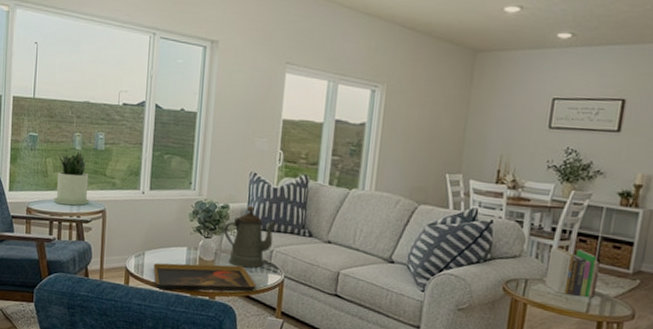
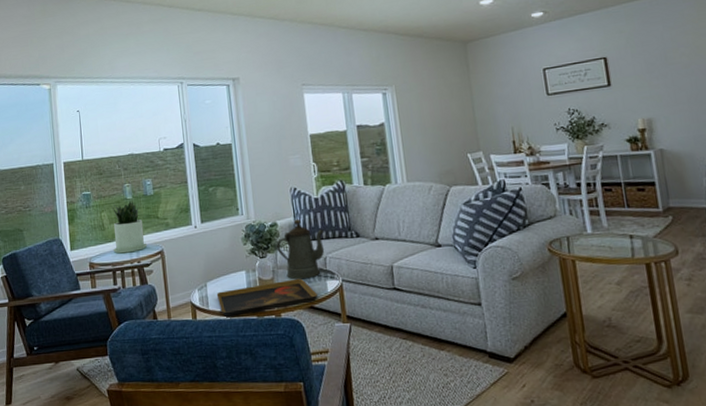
books: present [544,247,601,298] -> none [580,198,635,244]

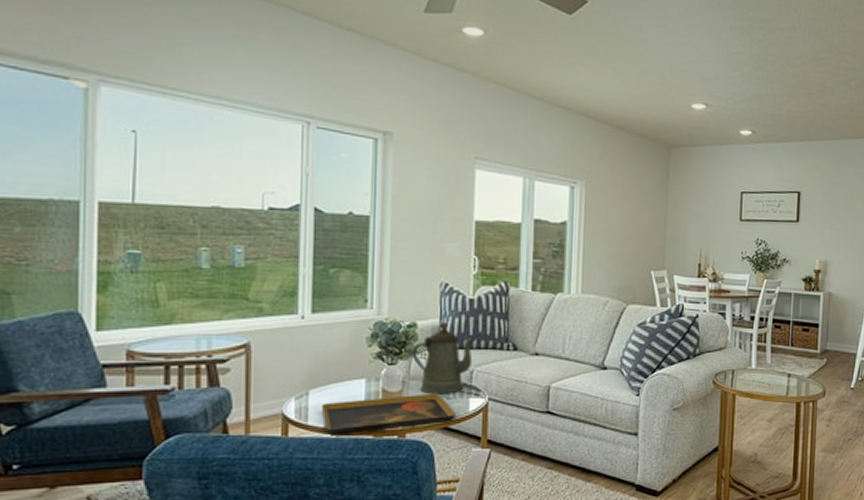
planter: present [111,201,148,254] -> none [169,271,226,342]

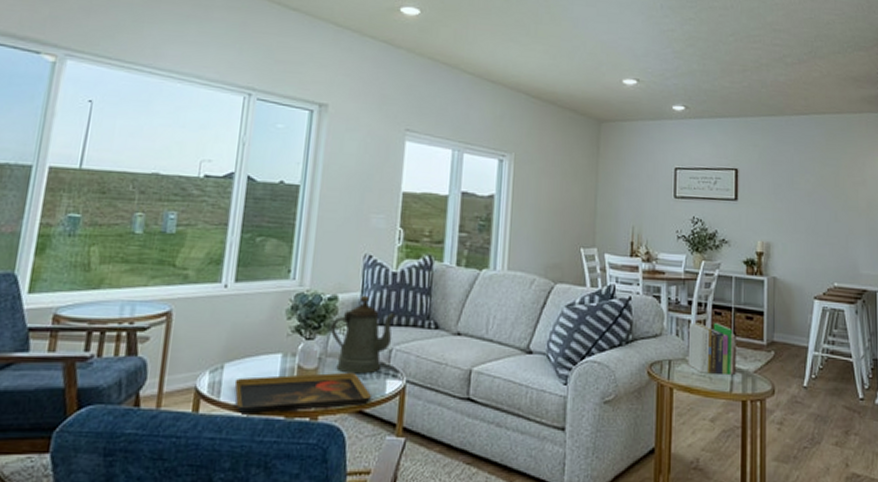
books: none [749,336,794,380] -> present [688,322,738,374]

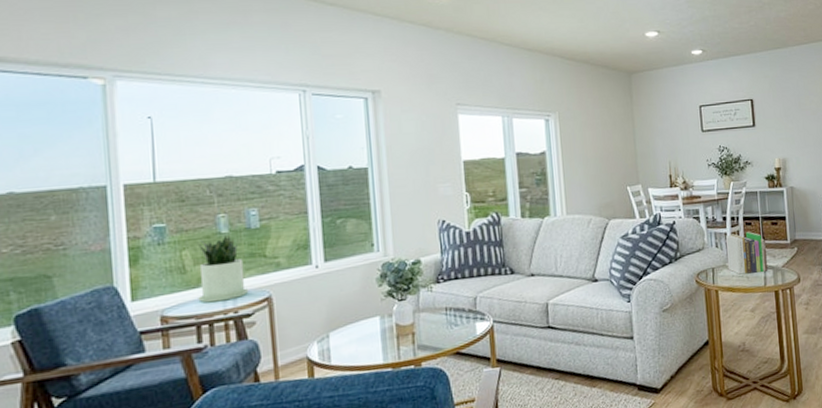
planter: none [95,237,151,309] -> present [197,235,249,303]
decorative tray: present [234,372,373,415] -> none [341,321,466,373]
coffee pot: present [330,295,396,374] -> none [418,255,475,324]

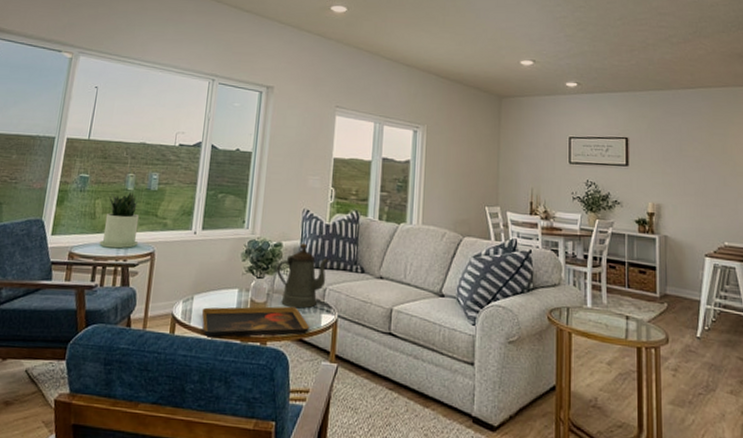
decorative tray: none [341,321,466,373] -> present [201,306,310,338]
coffee pot: none [418,255,475,324] -> present [276,243,329,309]
books: present [725,232,768,275] -> none [585,274,631,323]

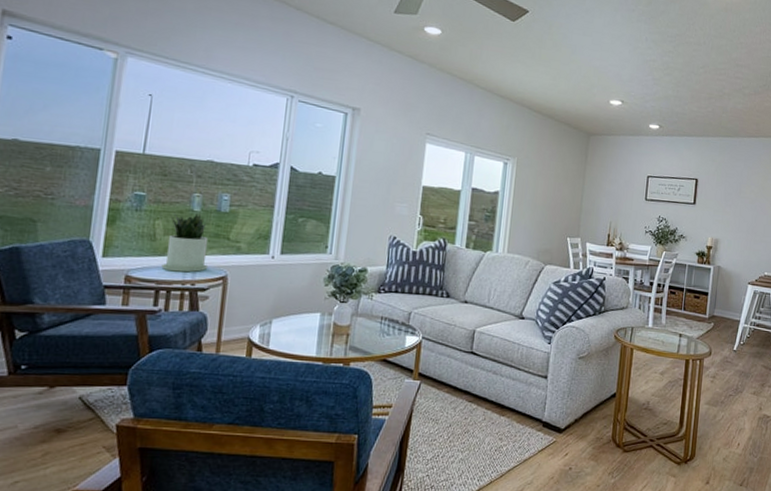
decorative tray: present [201,306,310,338] -> none [281,329,395,360]
coffee pot: present [276,243,329,309] -> none [360,268,415,331]

